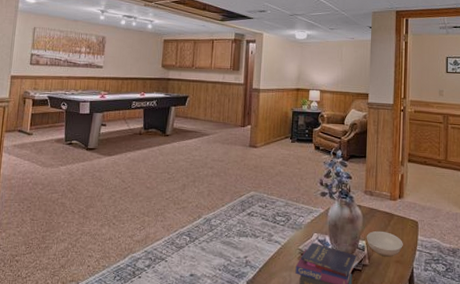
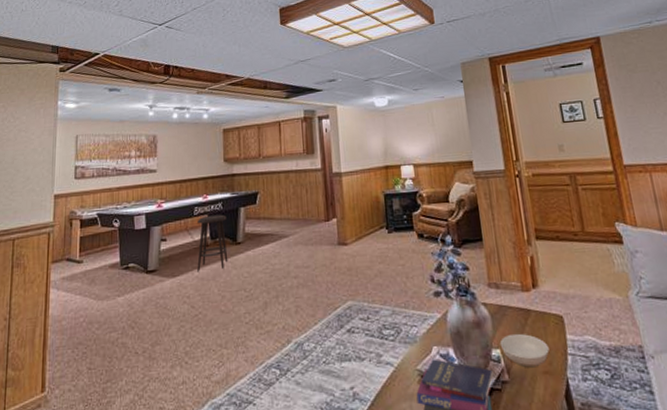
stool: none [130,110,159,154] -> present [197,214,228,272]

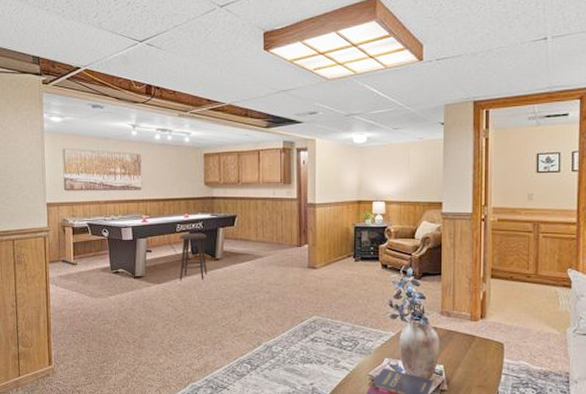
bowl: present [499,333,550,368] -> none [444,354,486,382]

